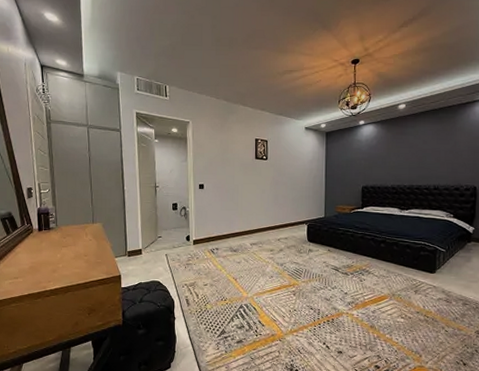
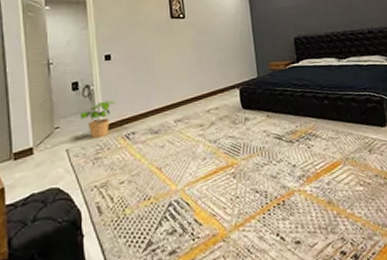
potted plant: none [177,221,206,249] -> present [80,100,117,139]

